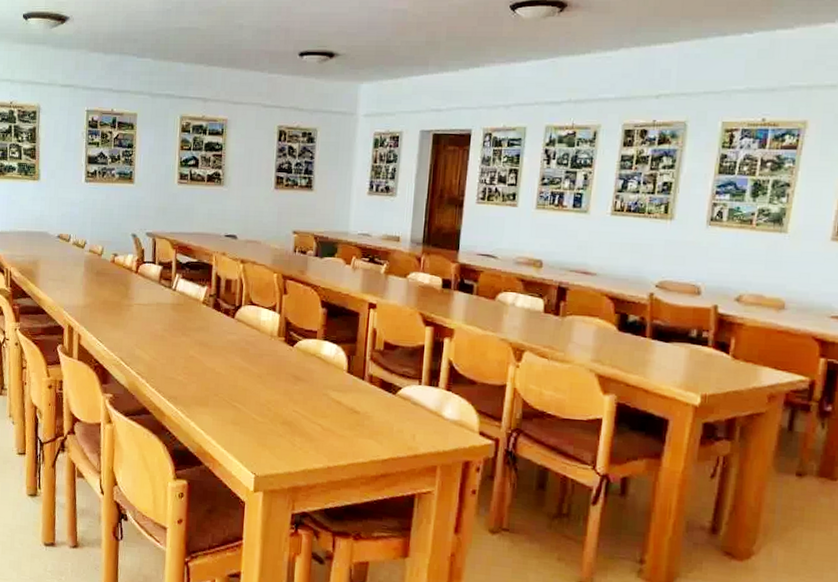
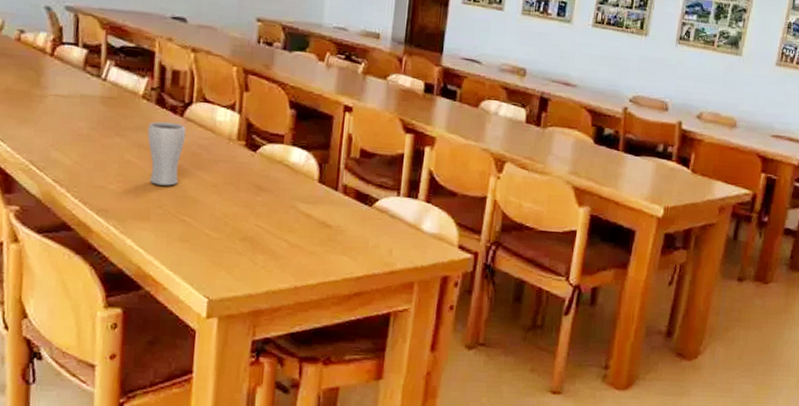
drinking glass: none [206,322,237,377] -> present [147,121,186,186]

